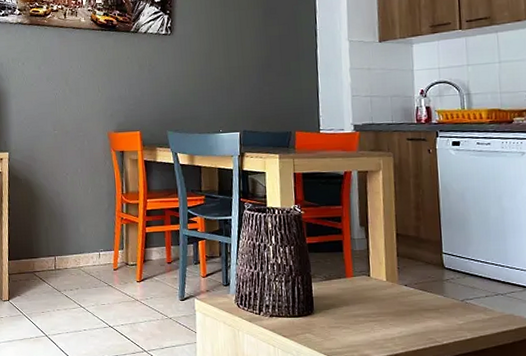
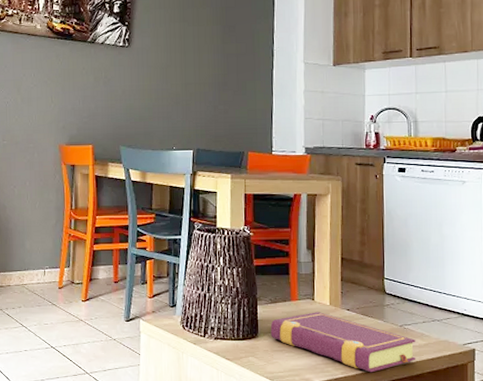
book: none [326,288,480,348] -> present [270,312,416,373]

